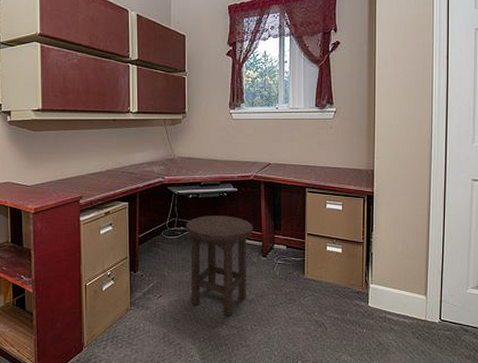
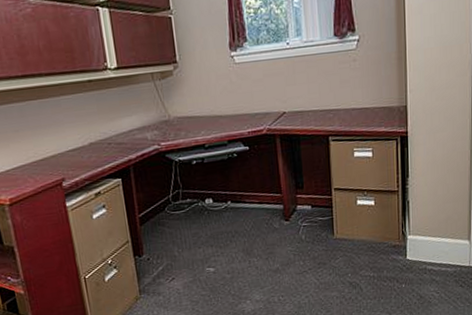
stool: present [186,216,253,316] -> none [192,179,272,291]

